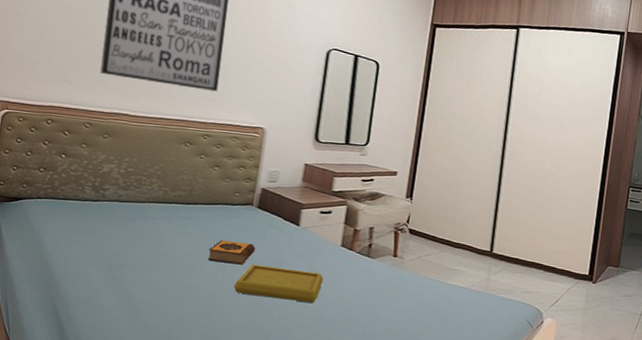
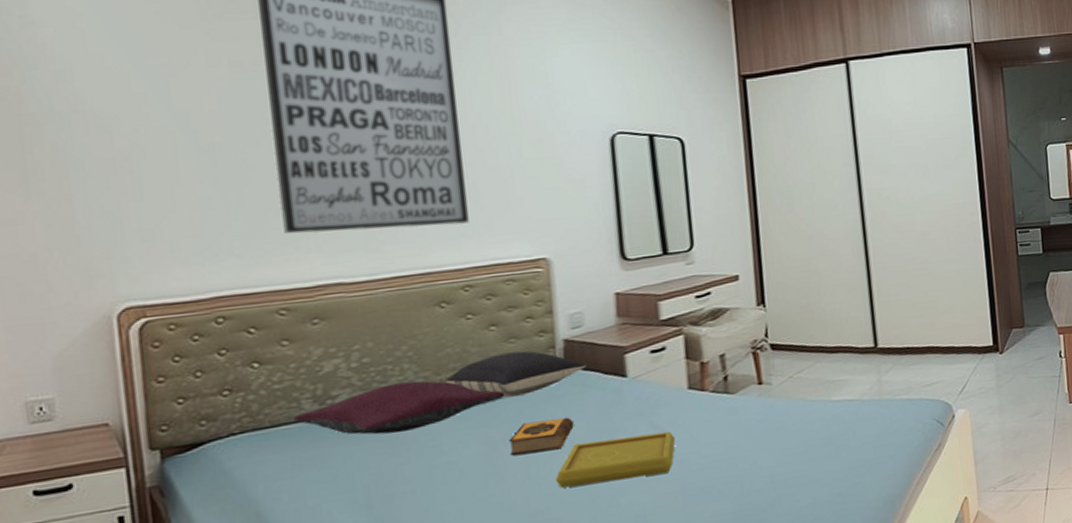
pillow: none [78,189,214,225] -> present [294,381,505,435]
pillow: none [177,187,273,221] -> present [446,351,587,398]

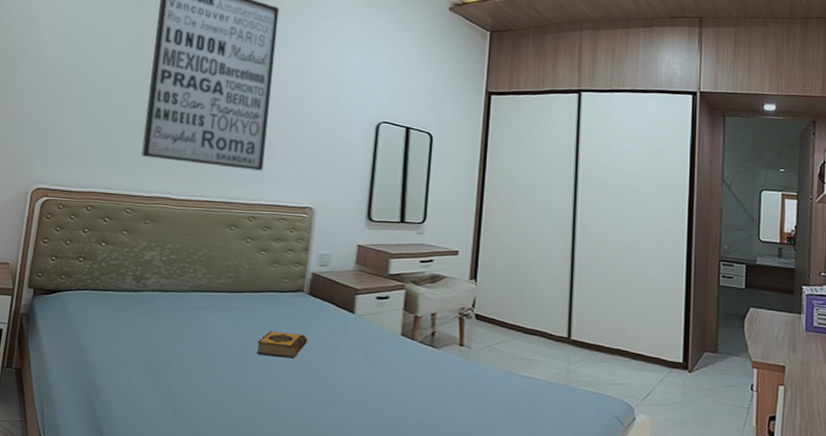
pillow: present [294,381,505,435] -> none [118,278,262,316]
pillow: present [446,351,587,398] -> none [223,273,326,309]
serving tray: present [555,431,676,488] -> none [285,357,384,400]

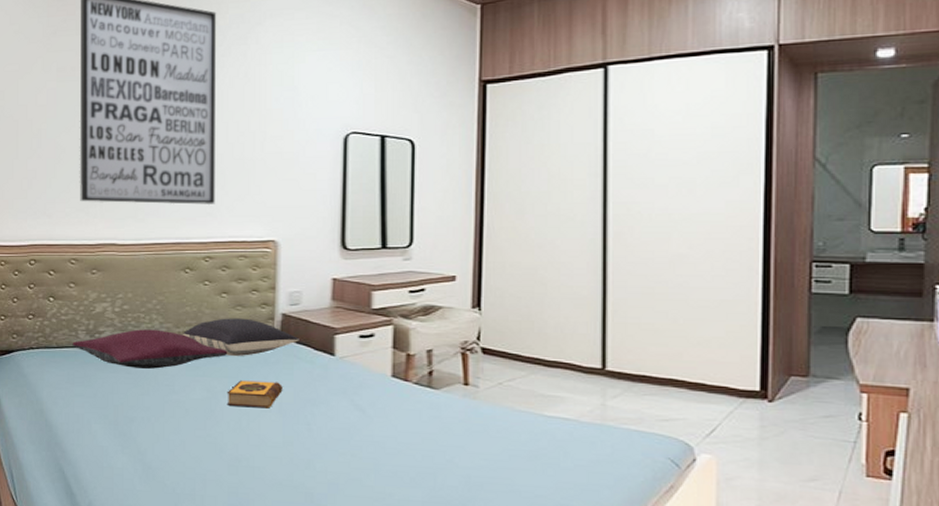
pillow: none [118,278,262,316] -> present [72,329,228,369]
pillow: none [223,273,326,309] -> present [183,318,299,356]

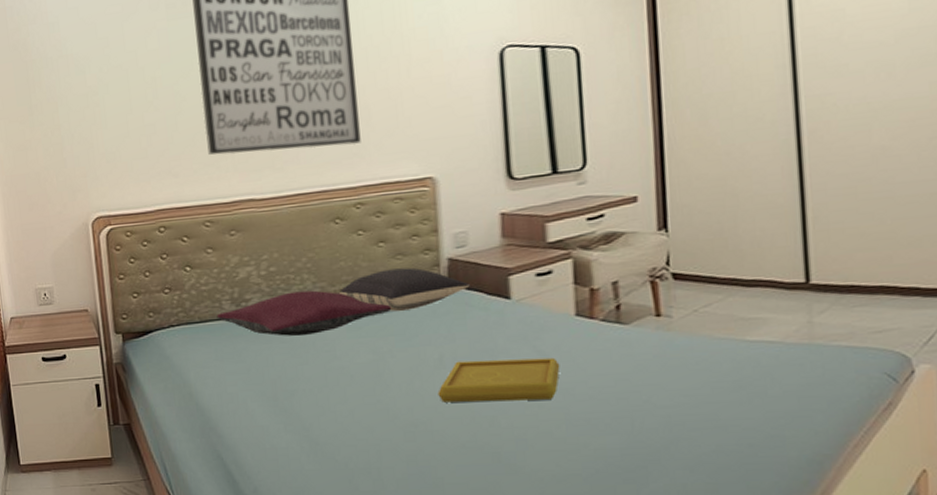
hardback book: present [226,380,283,409] -> none [394,334,456,366]
serving tray: none [262,406,374,450] -> present [438,357,560,403]

